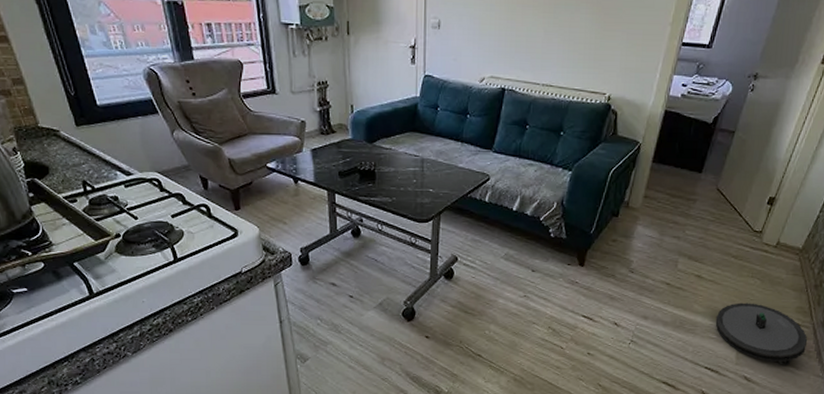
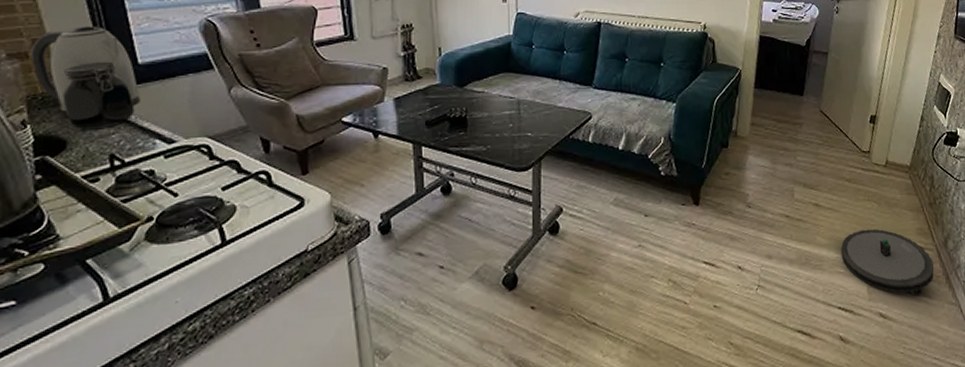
kettle: none [12,69,102,148] -> present [30,26,141,118]
jar: none [39,101,98,160] -> present [62,61,135,130]

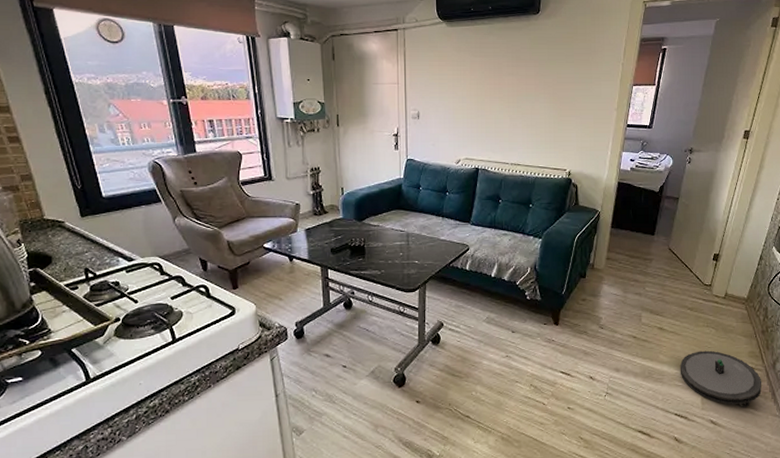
kettle: present [30,26,141,118] -> none [20,166,106,239]
jar: present [62,61,135,130] -> none [46,194,102,249]

